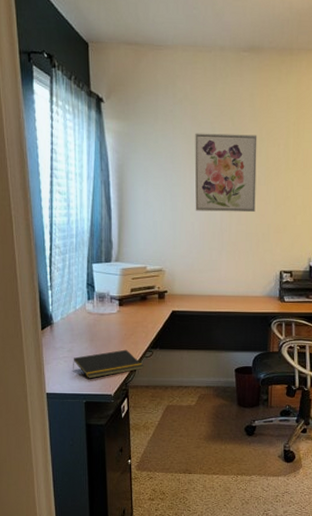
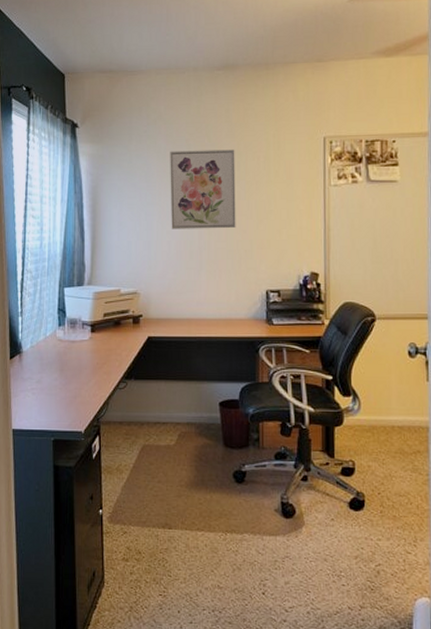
notepad: present [73,349,144,379] -> none [41,380,117,414]

